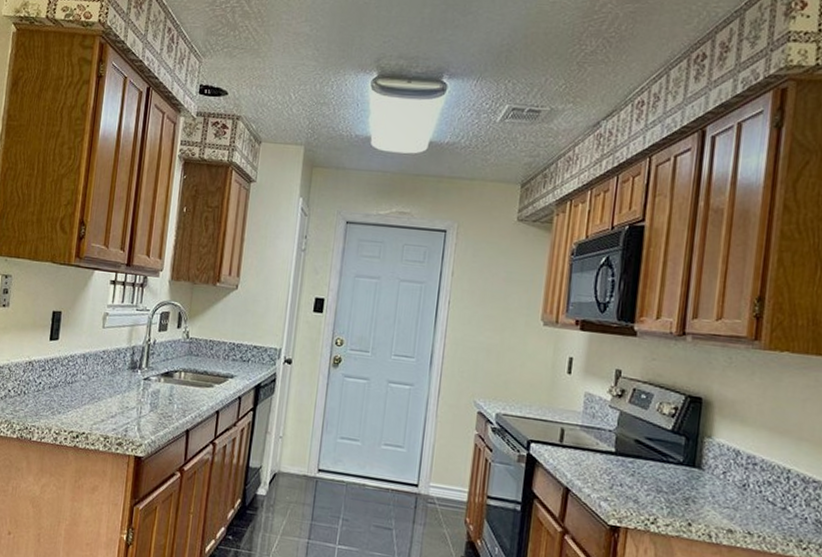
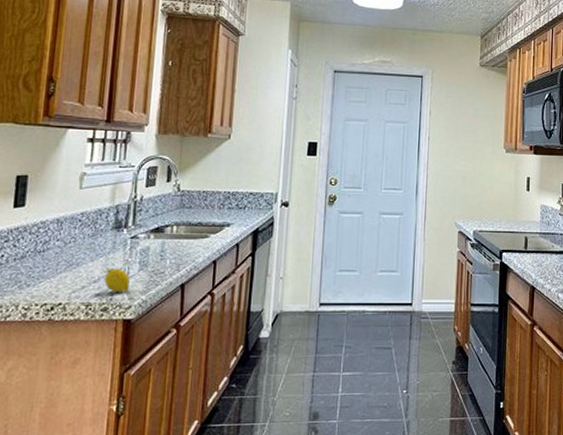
fruit: none [120,406,142,430] -> present [104,269,130,292]

